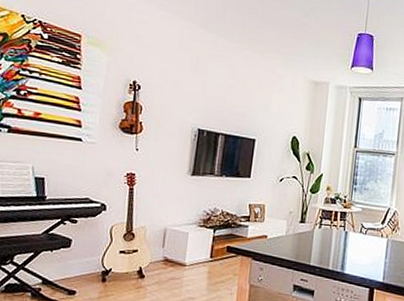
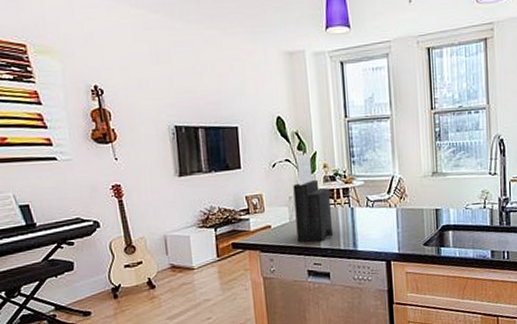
knife block: none [289,174,328,258] -> present [293,154,334,242]

